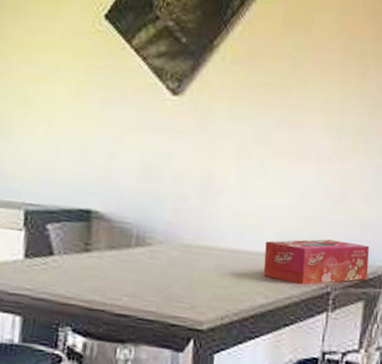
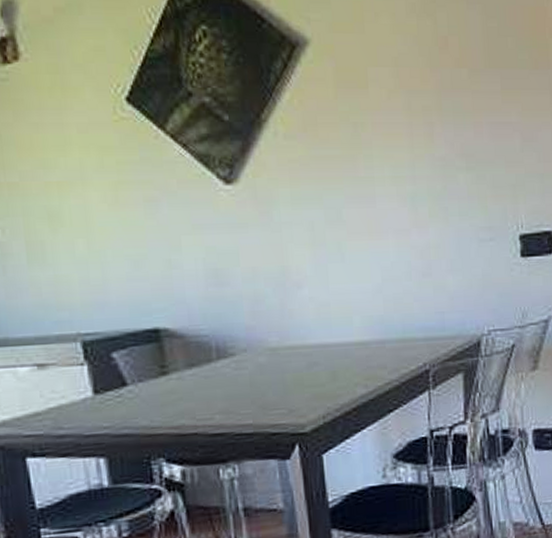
tissue box: present [263,239,369,285] -> none [356,315,464,368]

